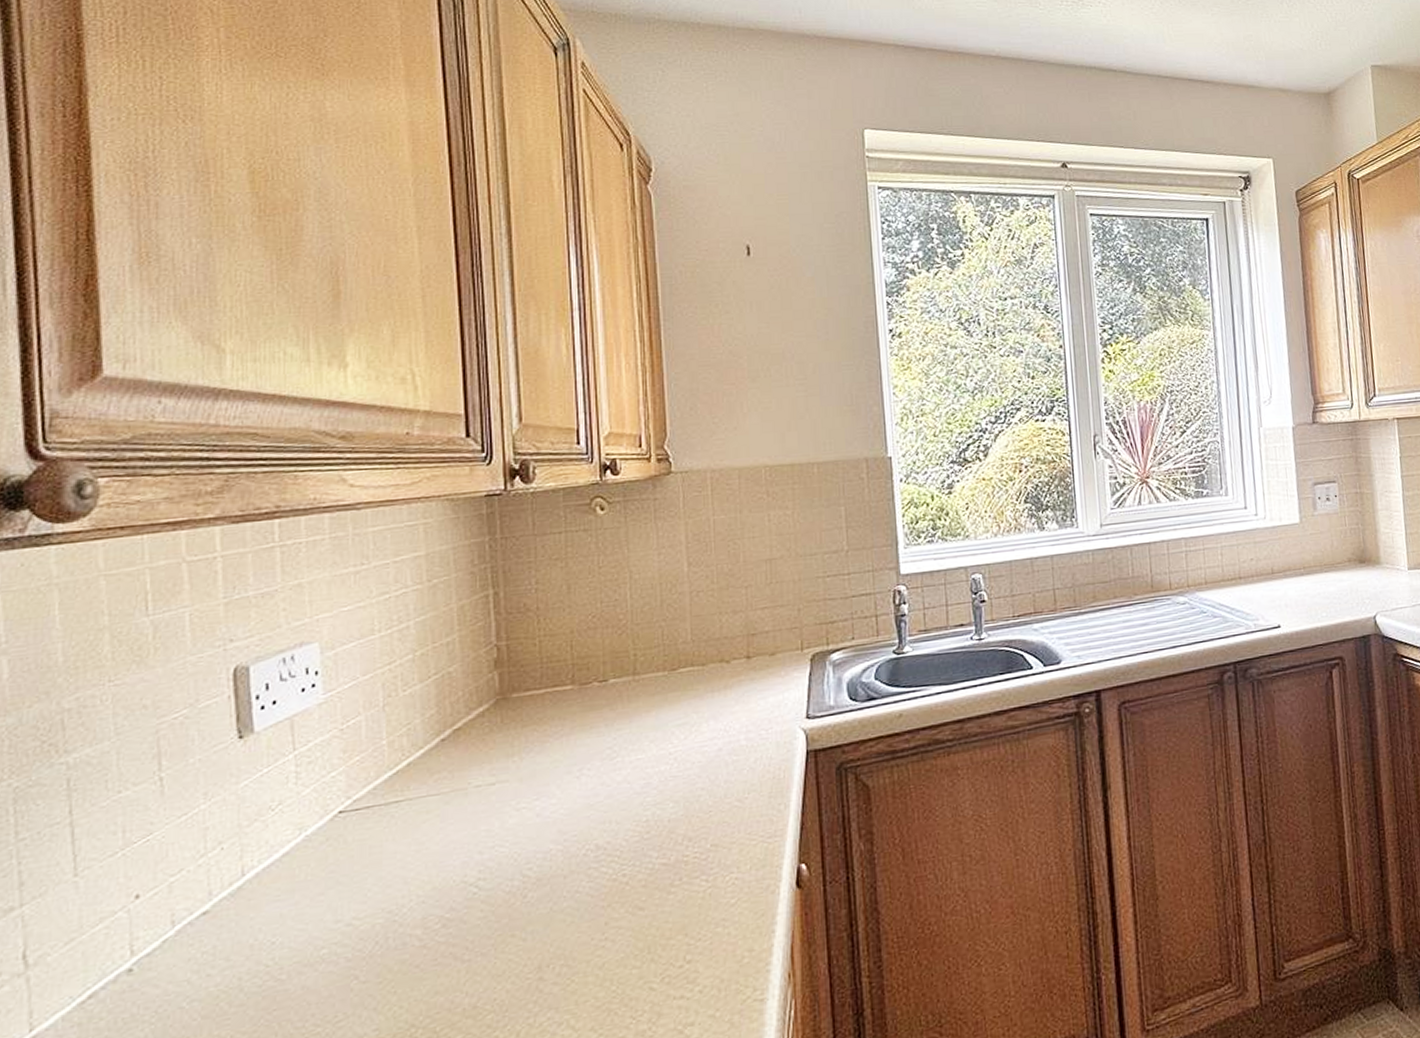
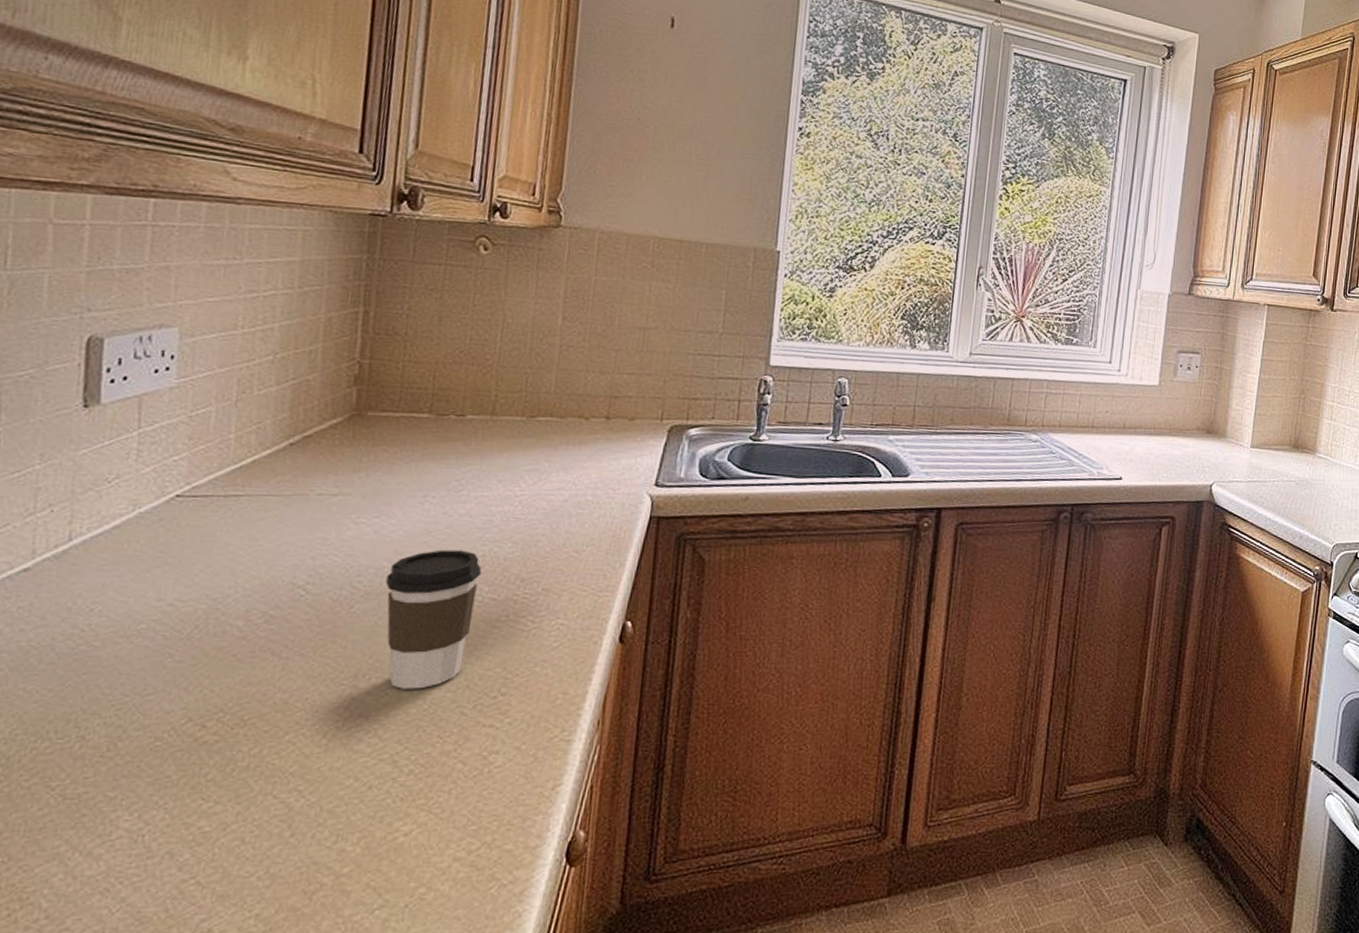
coffee cup: none [555,818,647,974] -> present [385,549,482,689]

